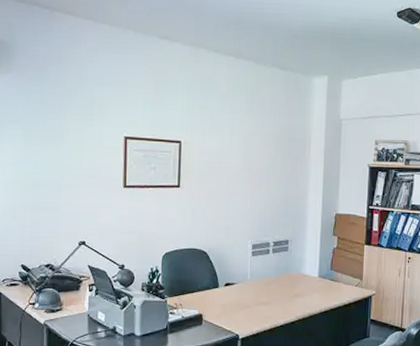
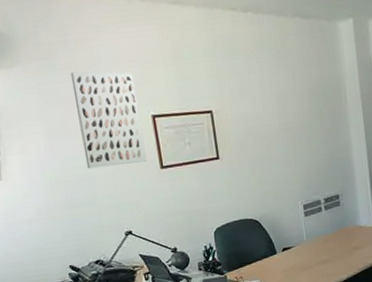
wall art: none [55,86,115,179] -> present [70,71,147,169]

